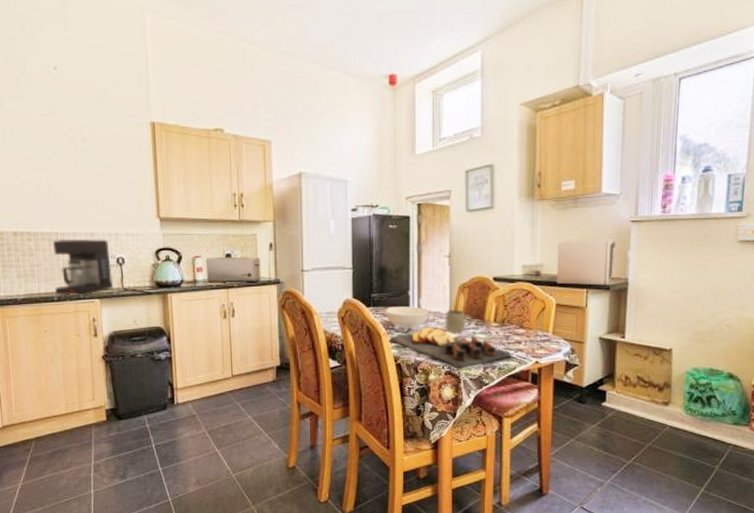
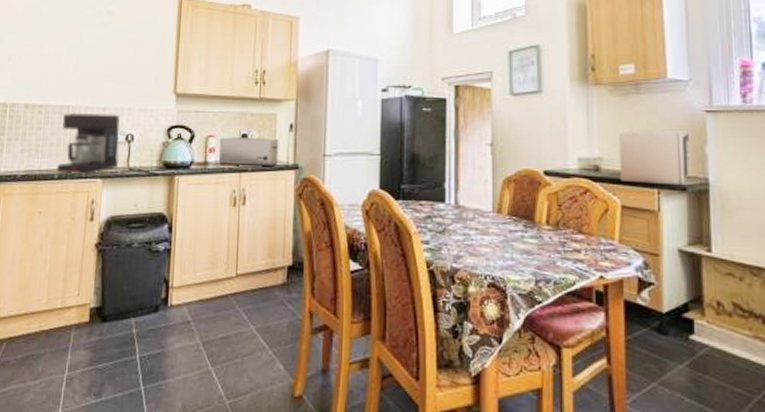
bowl: present [385,307,429,330] -> none [417,201,468,229]
food platter: present [389,327,513,370] -> none [421,227,572,282]
mug: present [445,310,472,334] -> none [487,207,519,237]

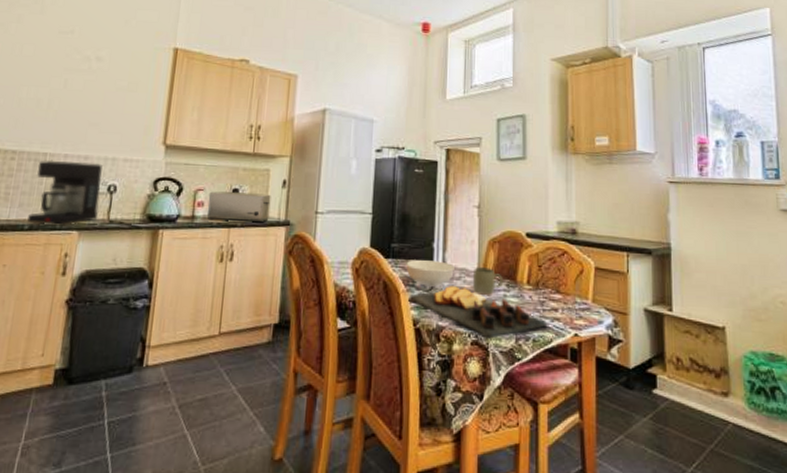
bowl: none [417,201,468,229] -> present [406,260,454,288]
food platter: none [421,227,572,282] -> present [408,286,549,340]
mug: none [487,207,519,237] -> present [472,267,503,296]
microwave: present [619,129,690,186] -> none [594,196,655,250]

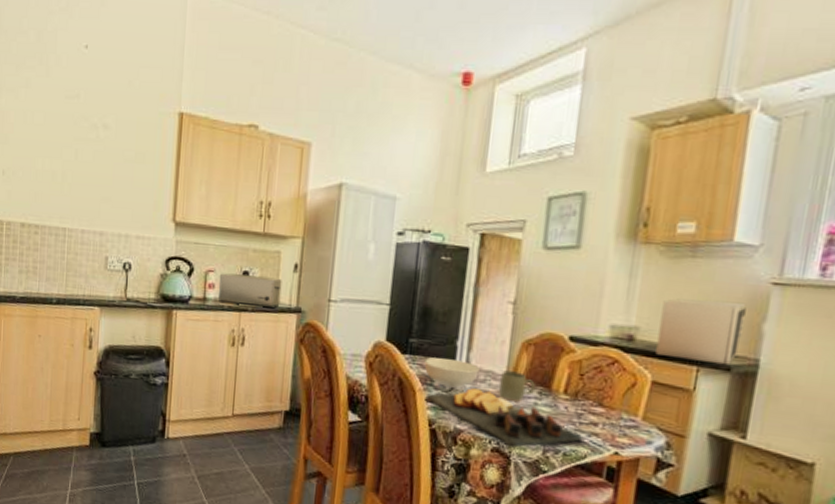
coffee maker: present [27,160,103,225] -> none [55,235,117,301]
microwave: none [594,196,655,250] -> present [655,298,747,366]

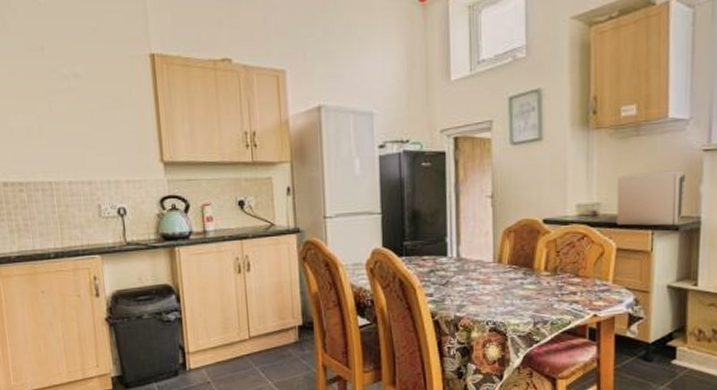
toaster: present [217,272,282,309] -> none [215,203,279,234]
bowl: present [424,357,479,389] -> none [420,255,469,282]
food platter: present [425,388,585,449] -> none [425,278,568,326]
mug: present [498,370,535,403] -> none [488,257,519,285]

